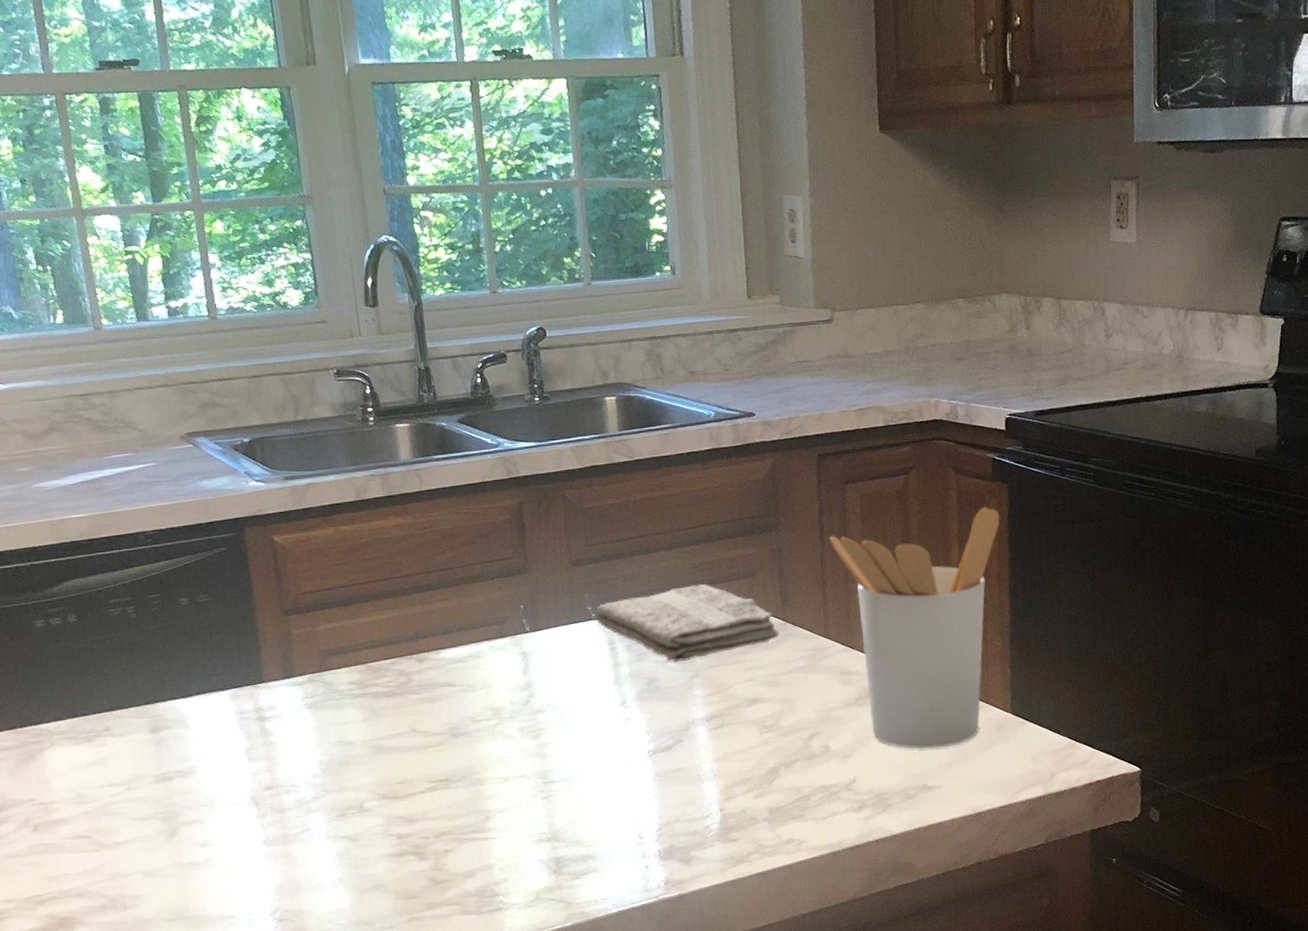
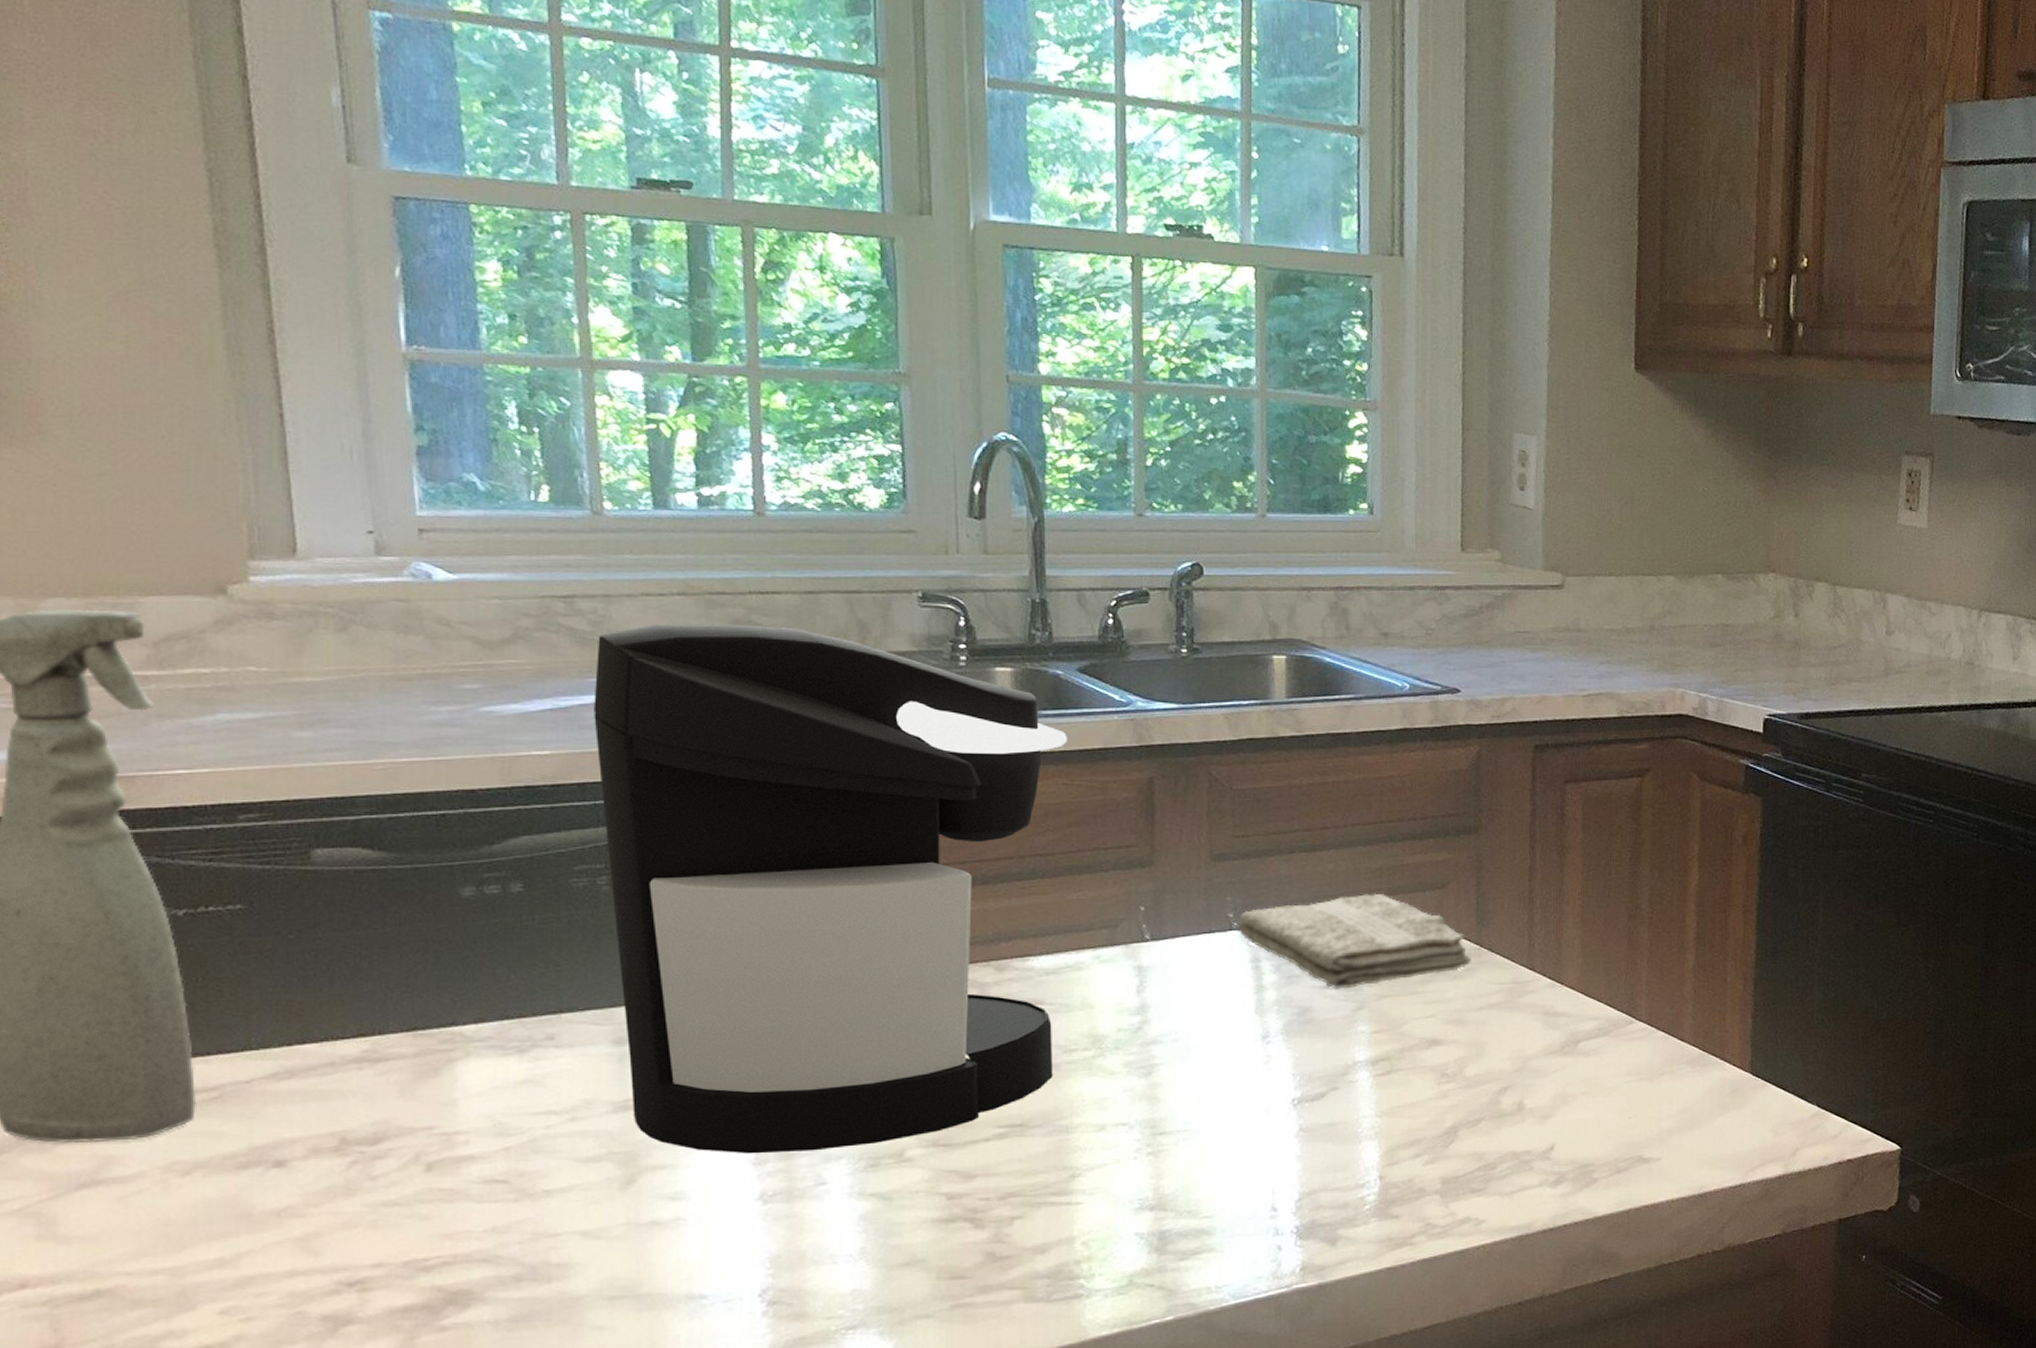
coffee maker: none [108,405,467,810] -> present [594,623,1067,1154]
utensil holder: present [829,506,1000,749] -> none [1542,822,1750,1112]

